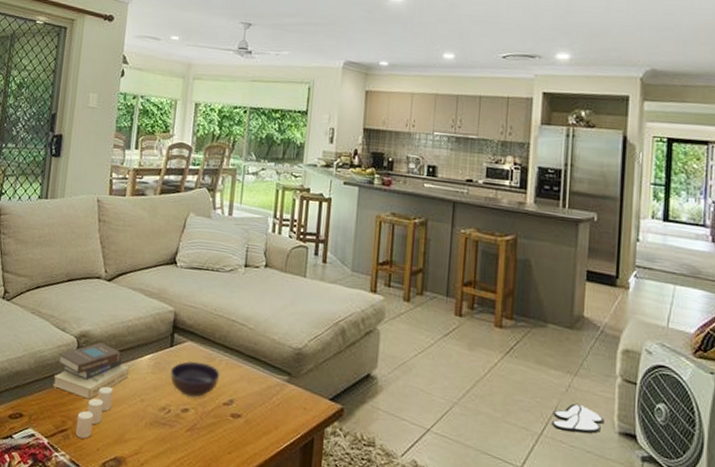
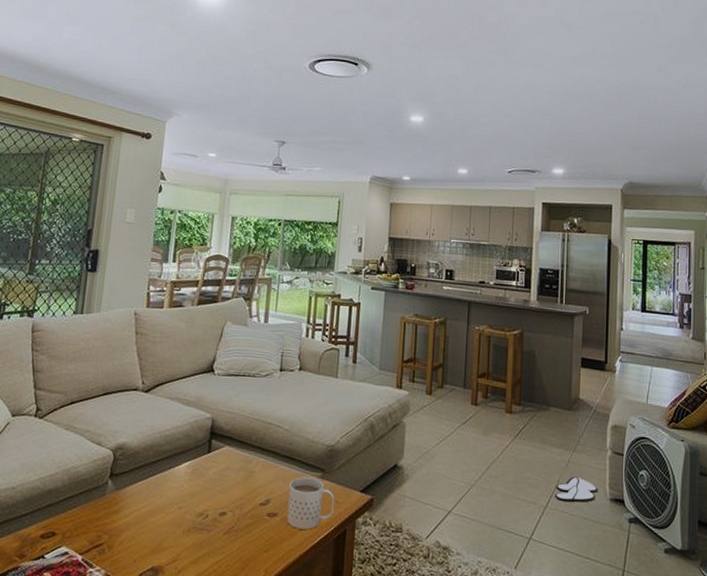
books: present [52,342,130,400] -> none [87,454,167,512]
candle: present [75,386,113,439] -> none [111,497,150,552]
bowl: present [170,361,220,398] -> none [207,465,257,501]
mug: none [251,379,302,435] -> present [287,477,335,530]

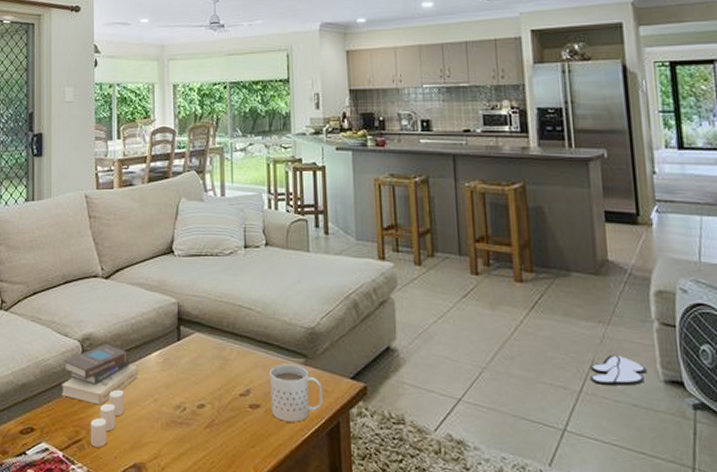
books: none [87,454,167,512] -> present [61,344,138,405]
candle: none [111,497,150,552] -> present [90,389,124,448]

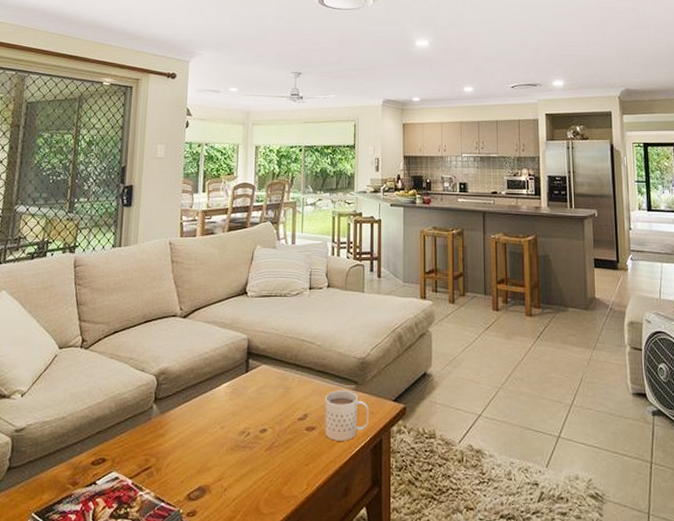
books: present [61,344,138,405] -> none [134,377,209,434]
candle: present [90,389,124,448] -> none [159,418,194,474]
slippers: present [589,354,647,386] -> none [579,373,620,398]

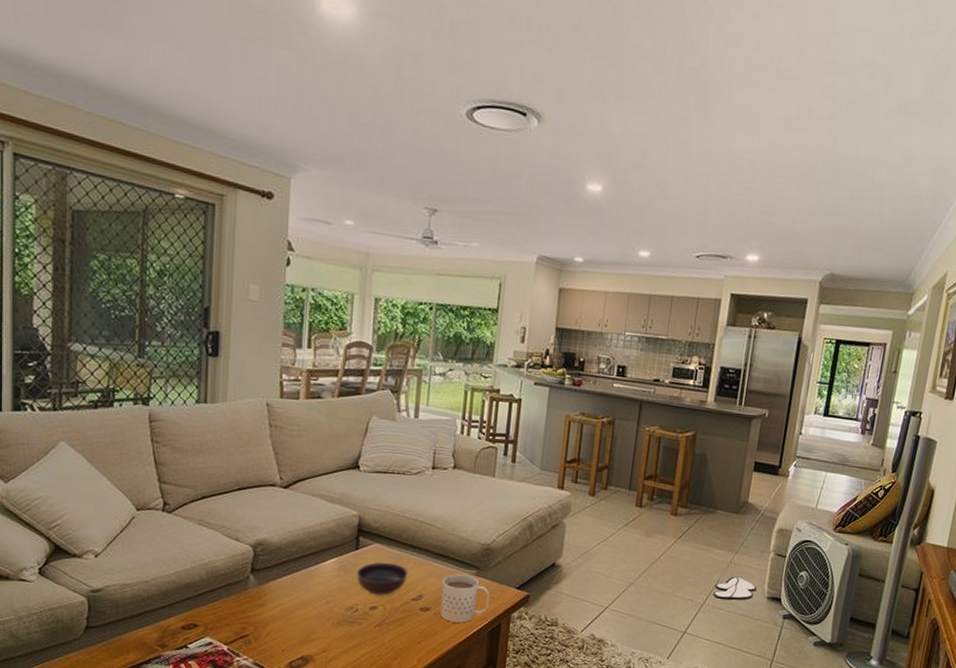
bowl: none [247,383,294,417] -> present [356,562,409,596]
slippers: none [579,373,620,398] -> present [712,576,757,600]

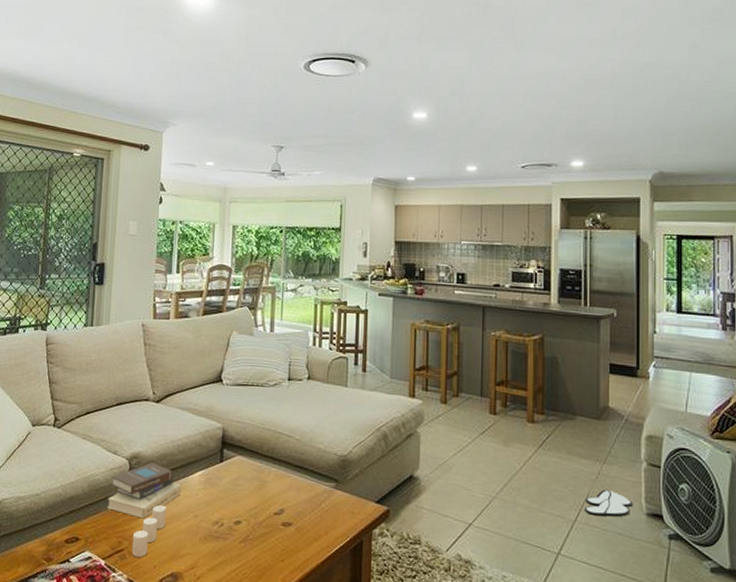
books: none [228,550,313,605] -> present [107,463,182,519]
candle: none [257,591,296,642] -> present [131,504,167,558]
bowl: present [356,562,409,596] -> none [221,474,270,510]
mug: present [440,574,490,623] -> none [302,487,349,540]

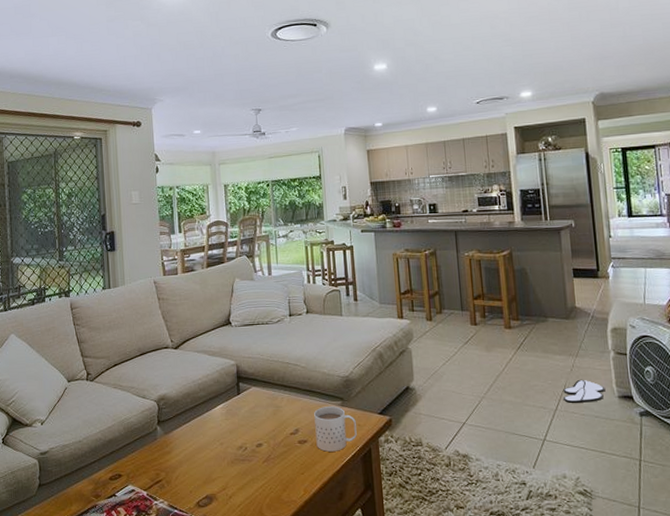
books: present [107,463,182,519] -> none [142,402,207,452]
candle: present [131,504,167,558] -> none [168,437,196,485]
mug: none [302,487,349,540] -> present [314,406,357,452]

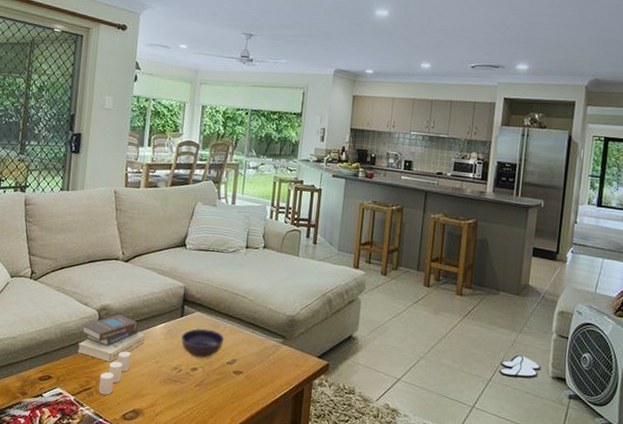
books: none [142,402,207,452] -> present [77,314,145,363]
candle: none [168,437,196,485] -> present [98,351,131,395]
bowl: none [241,402,284,433] -> present [181,328,225,359]
mug: present [314,406,357,452] -> none [251,342,294,387]

